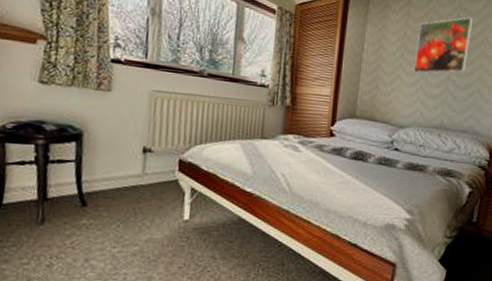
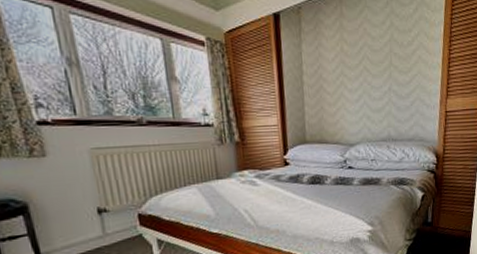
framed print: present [413,17,473,74] -> none [355,23,406,88]

